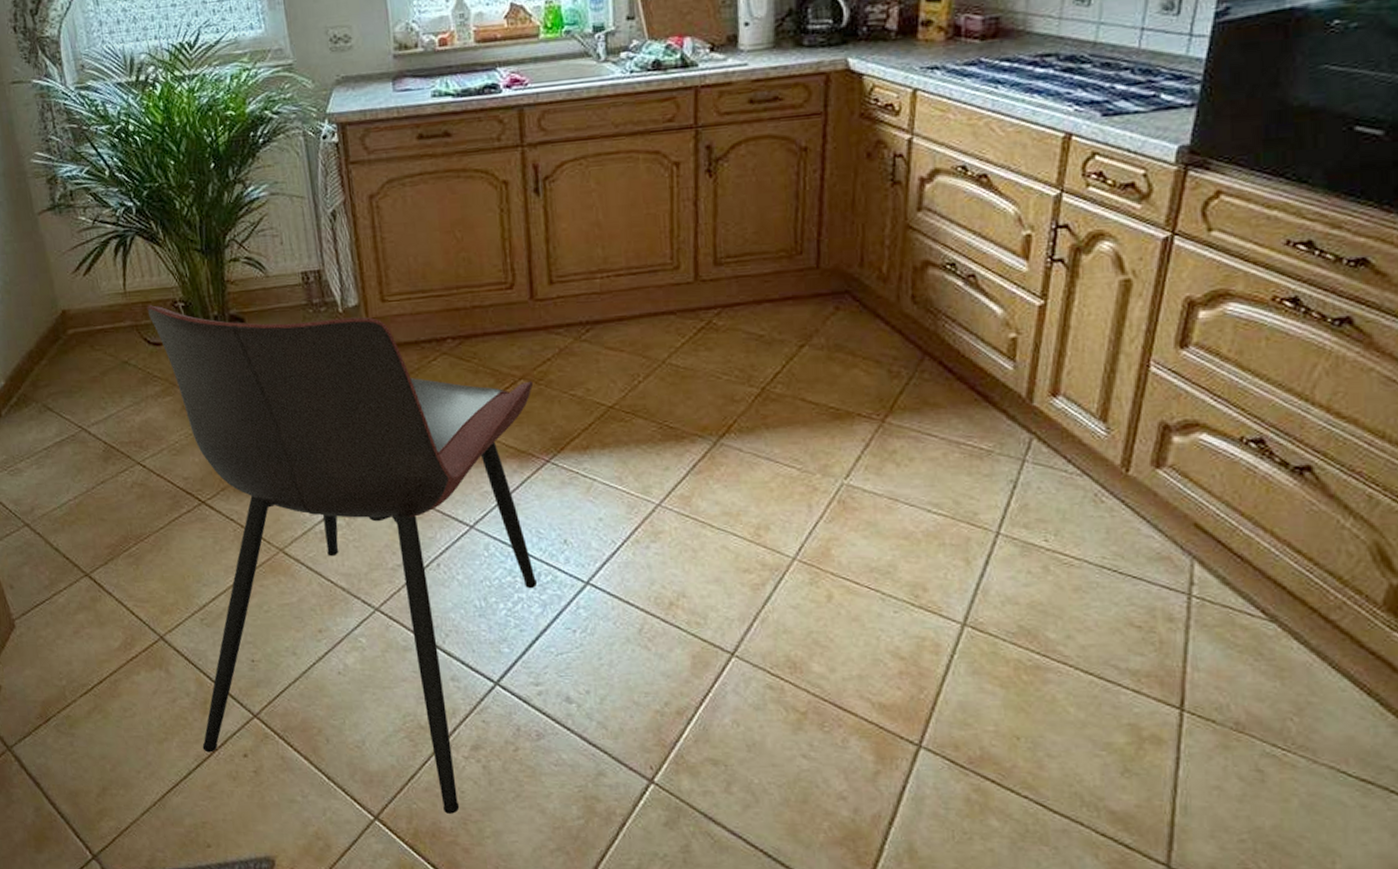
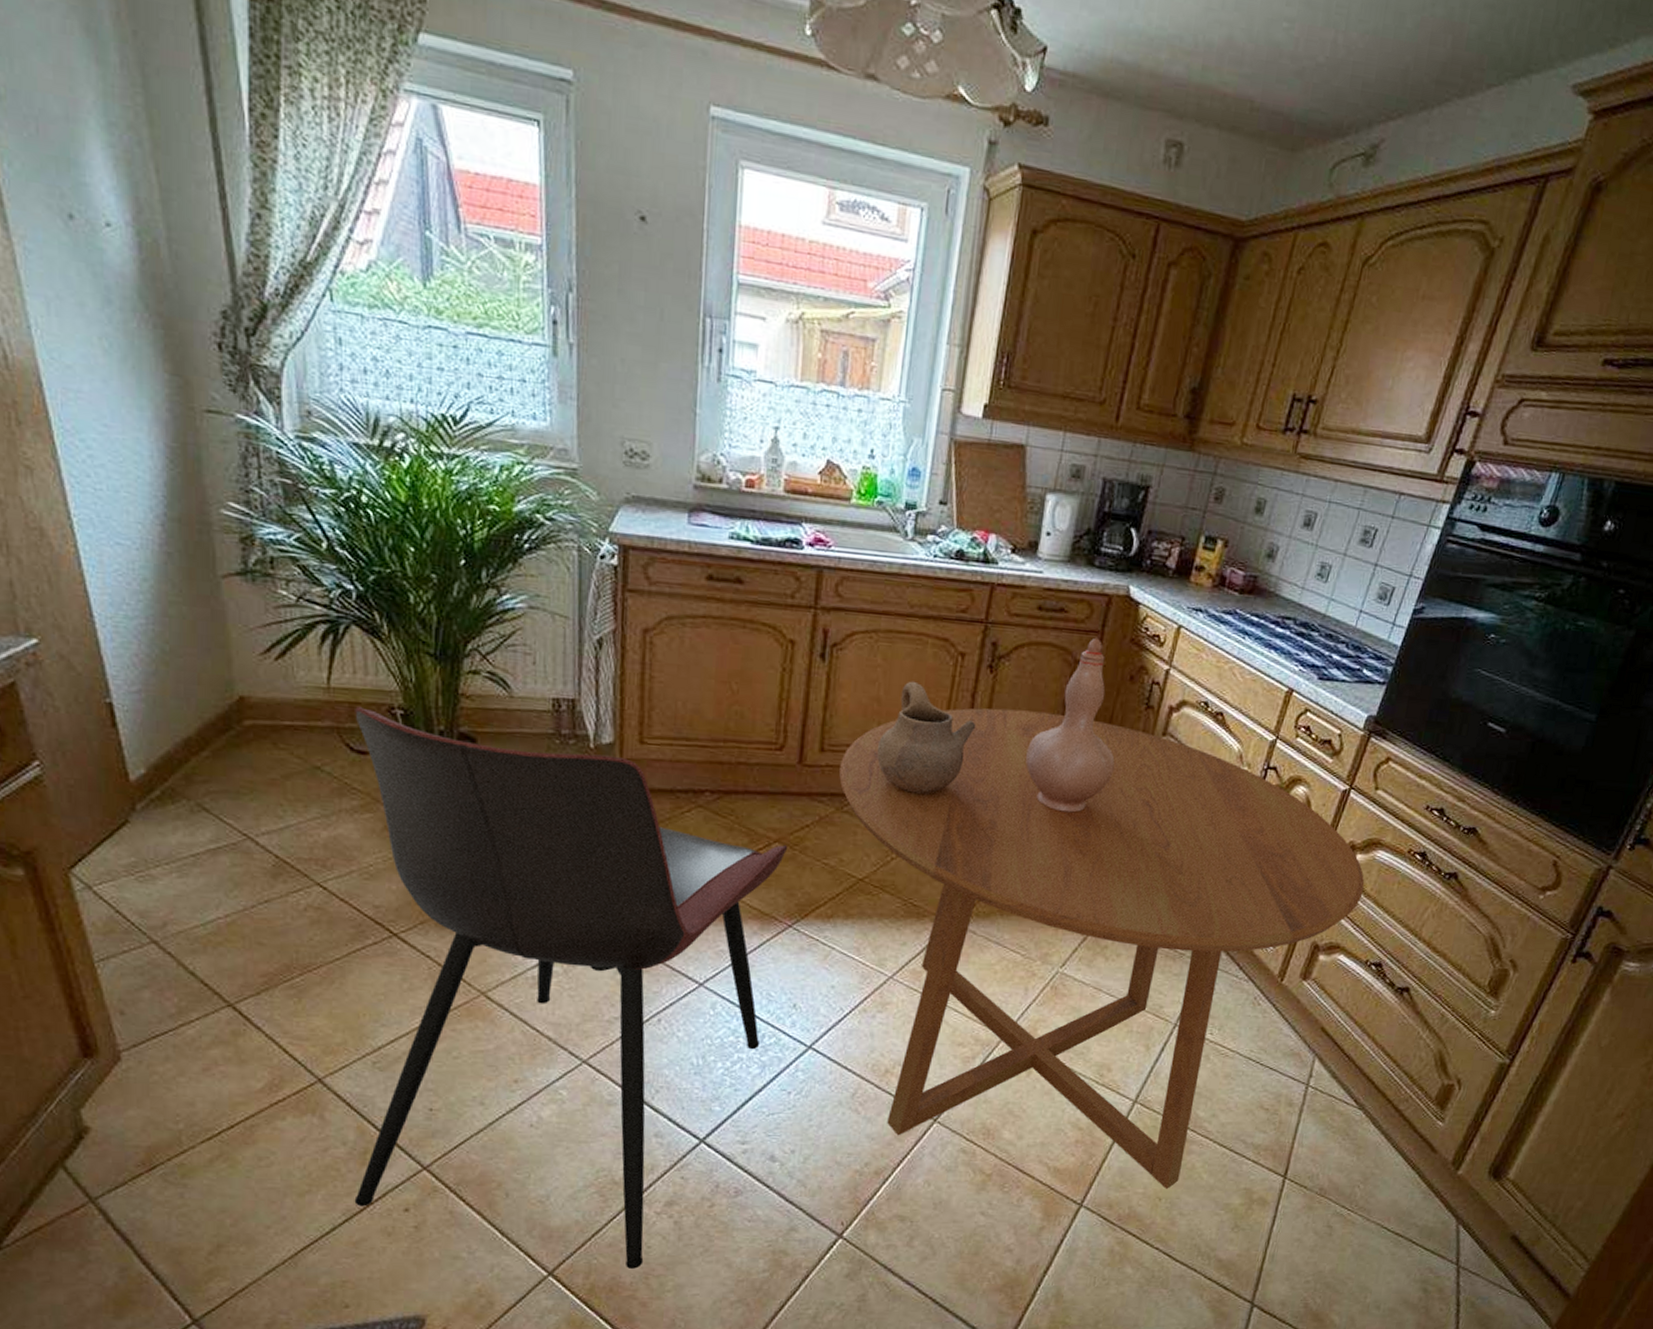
dining table: none [571,206,1218,726] -> present [839,708,1365,1189]
pitcher: none [605,199,704,313] -> present [877,681,977,794]
vase: none [764,119,867,310] -> present [1025,637,1115,813]

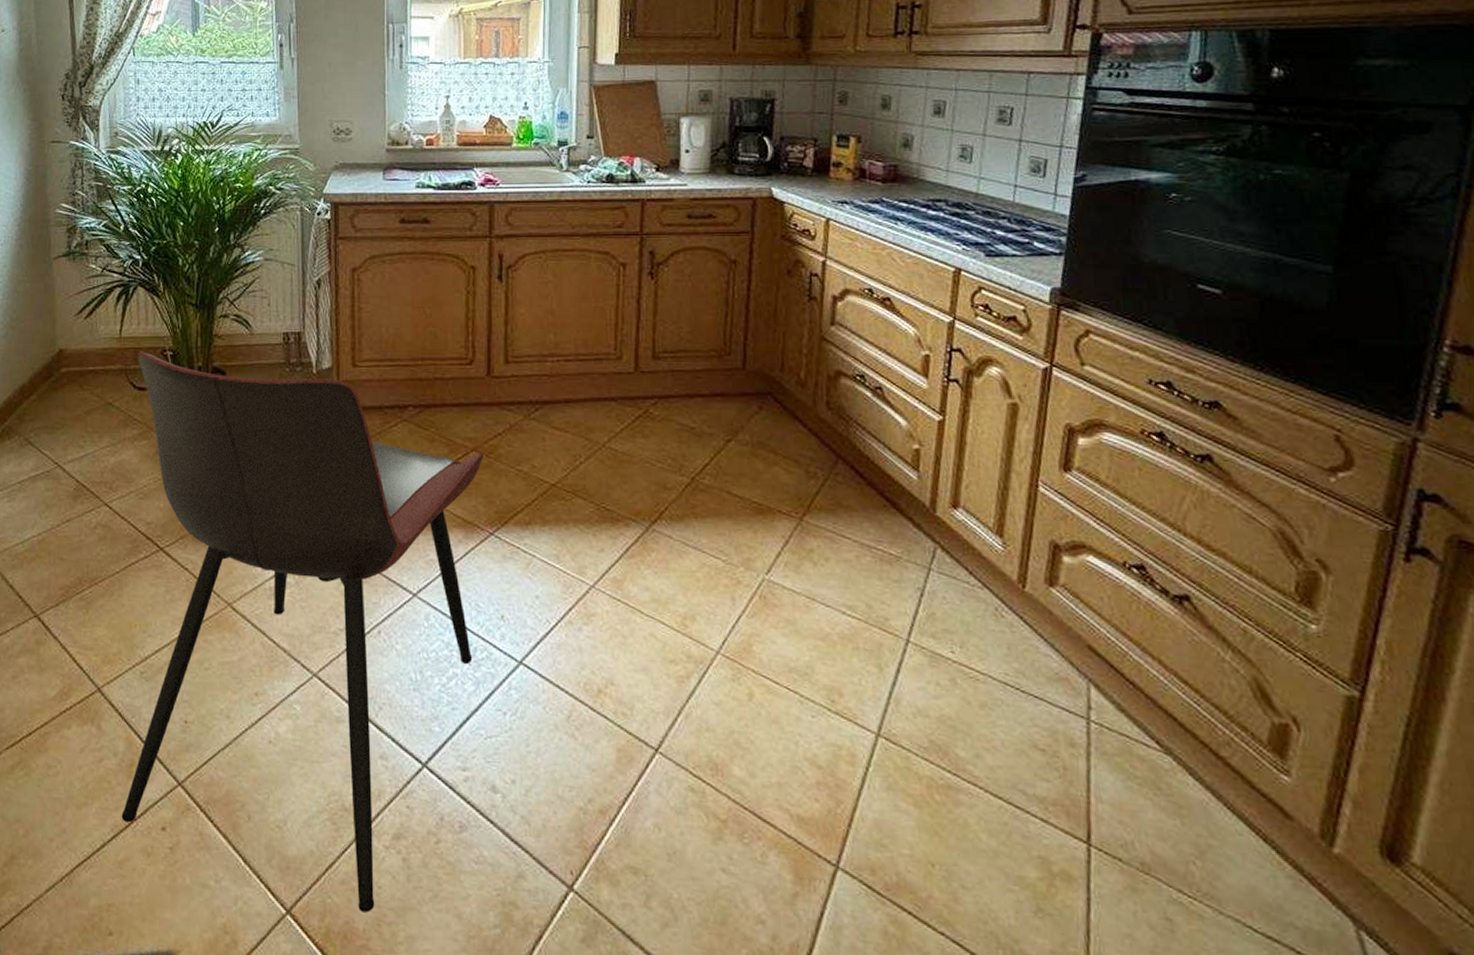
dining table: present [839,708,1365,1189] -> none [524,311,1098,852]
pitcher: present [877,681,977,794] -> none [556,293,645,398]
vase: present [1025,637,1115,813] -> none [697,238,787,408]

